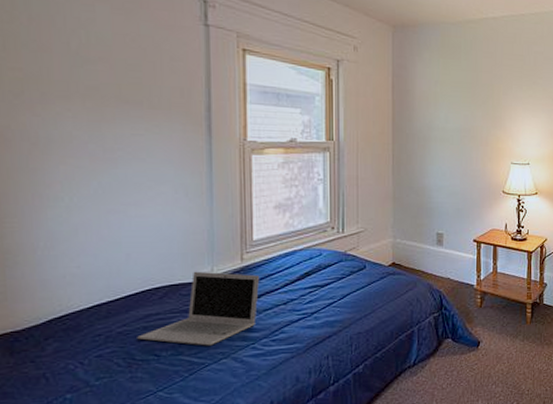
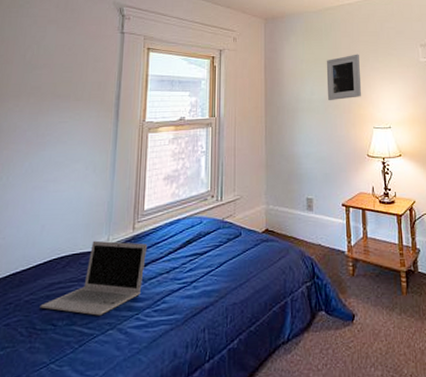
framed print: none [463,79,501,131] -> present [326,54,361,100]

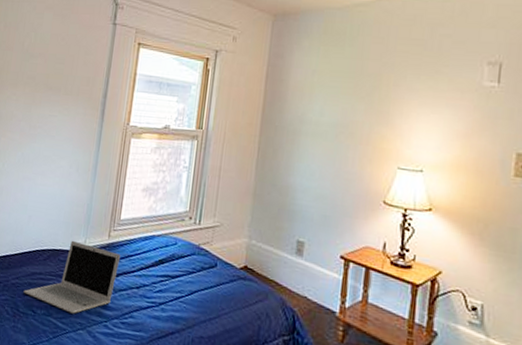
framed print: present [326,54,361,100] -> none [341,68,393,127]

